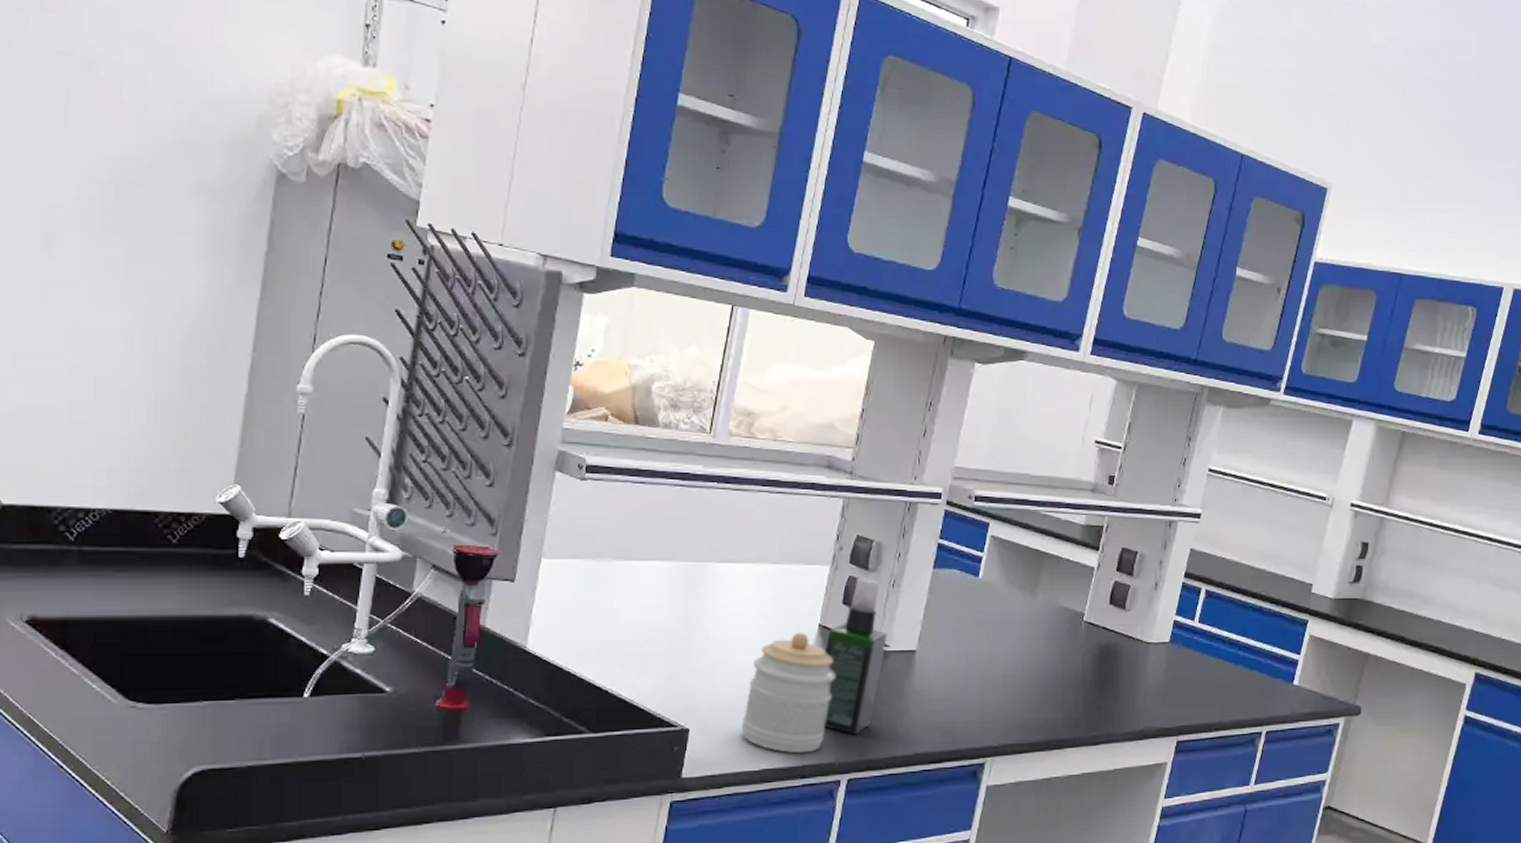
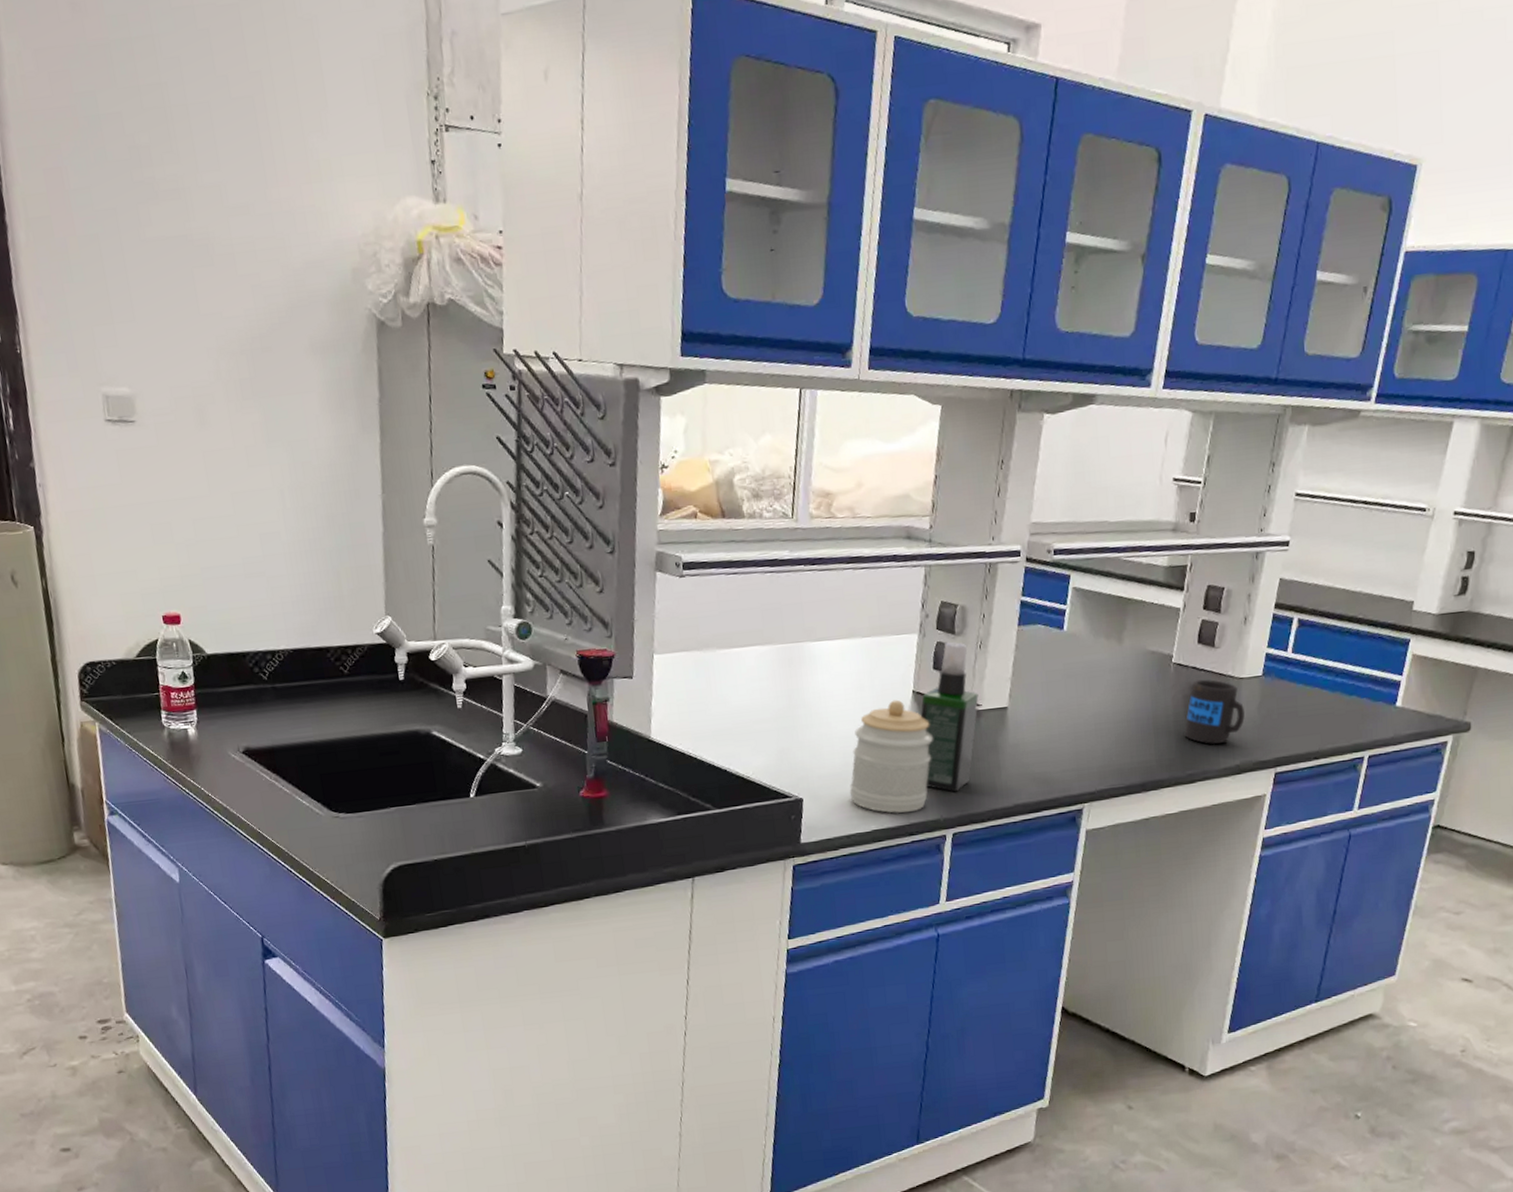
mug: none [1091,640,1150,707] -> present [1184,679,1245,744]

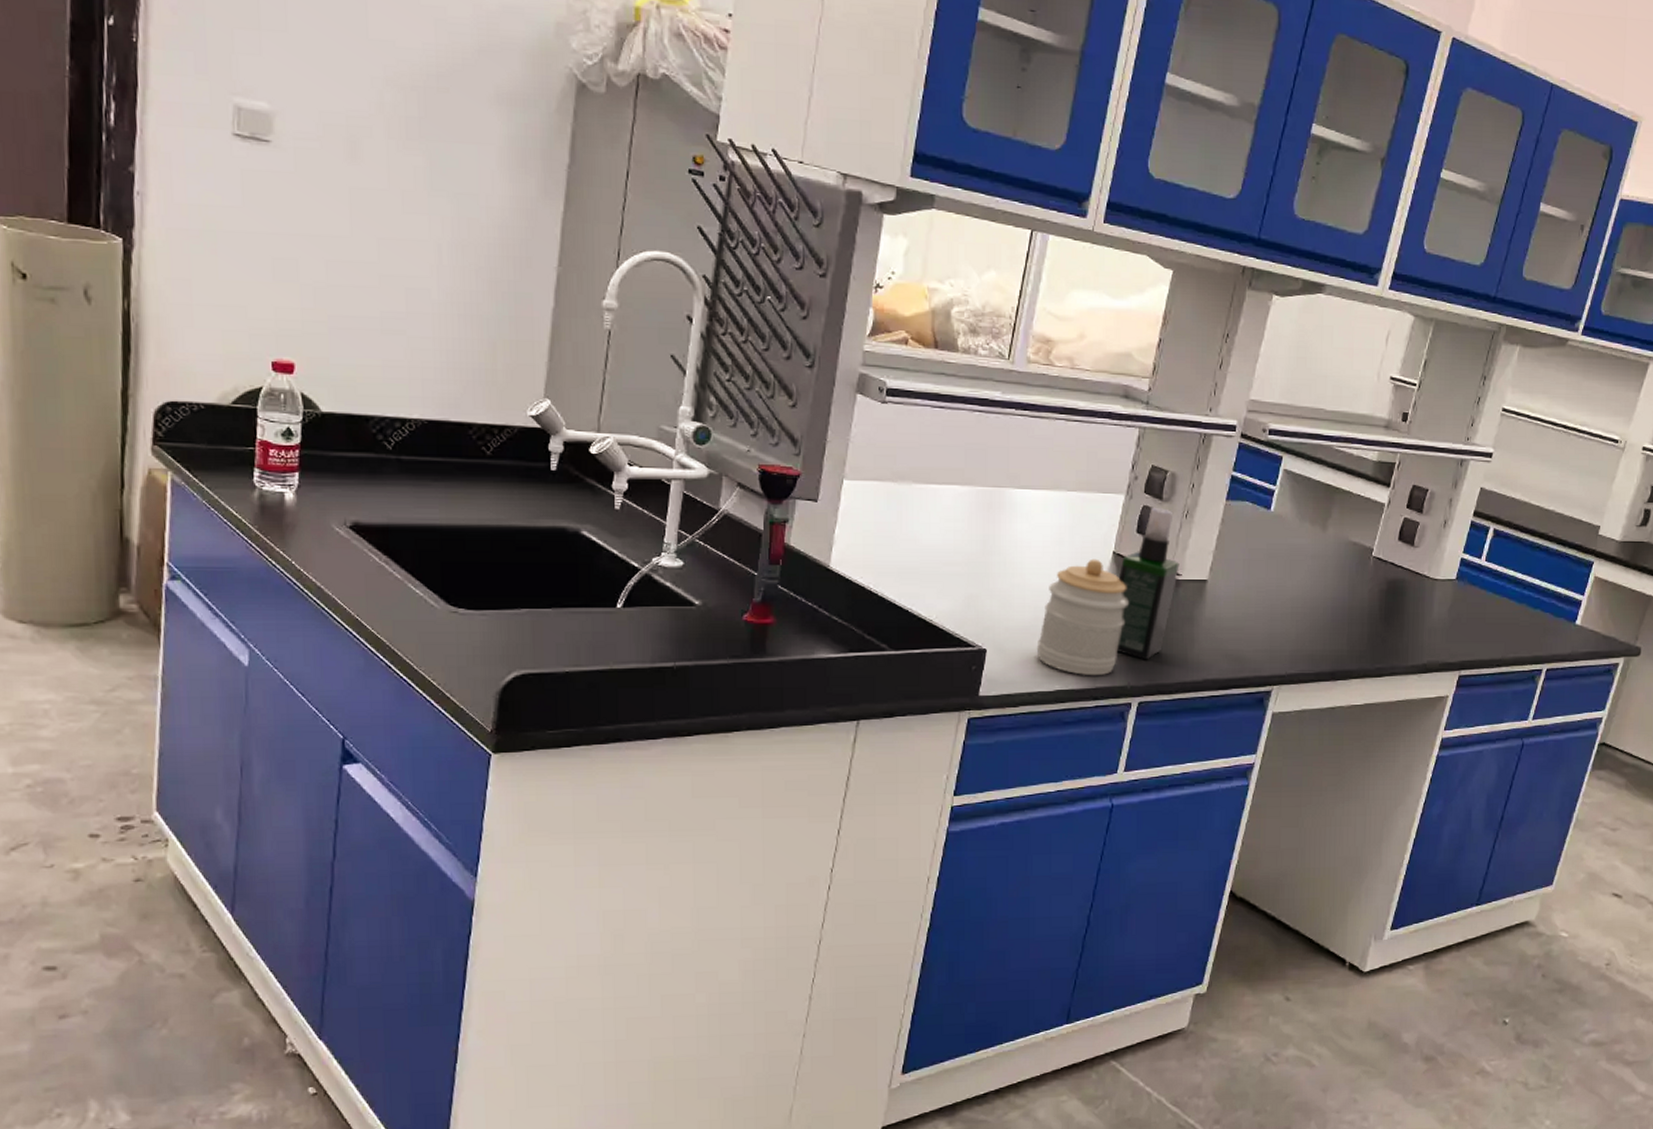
mug: present [1184,679,1245,744] -> none [1377,576,1436,640]

